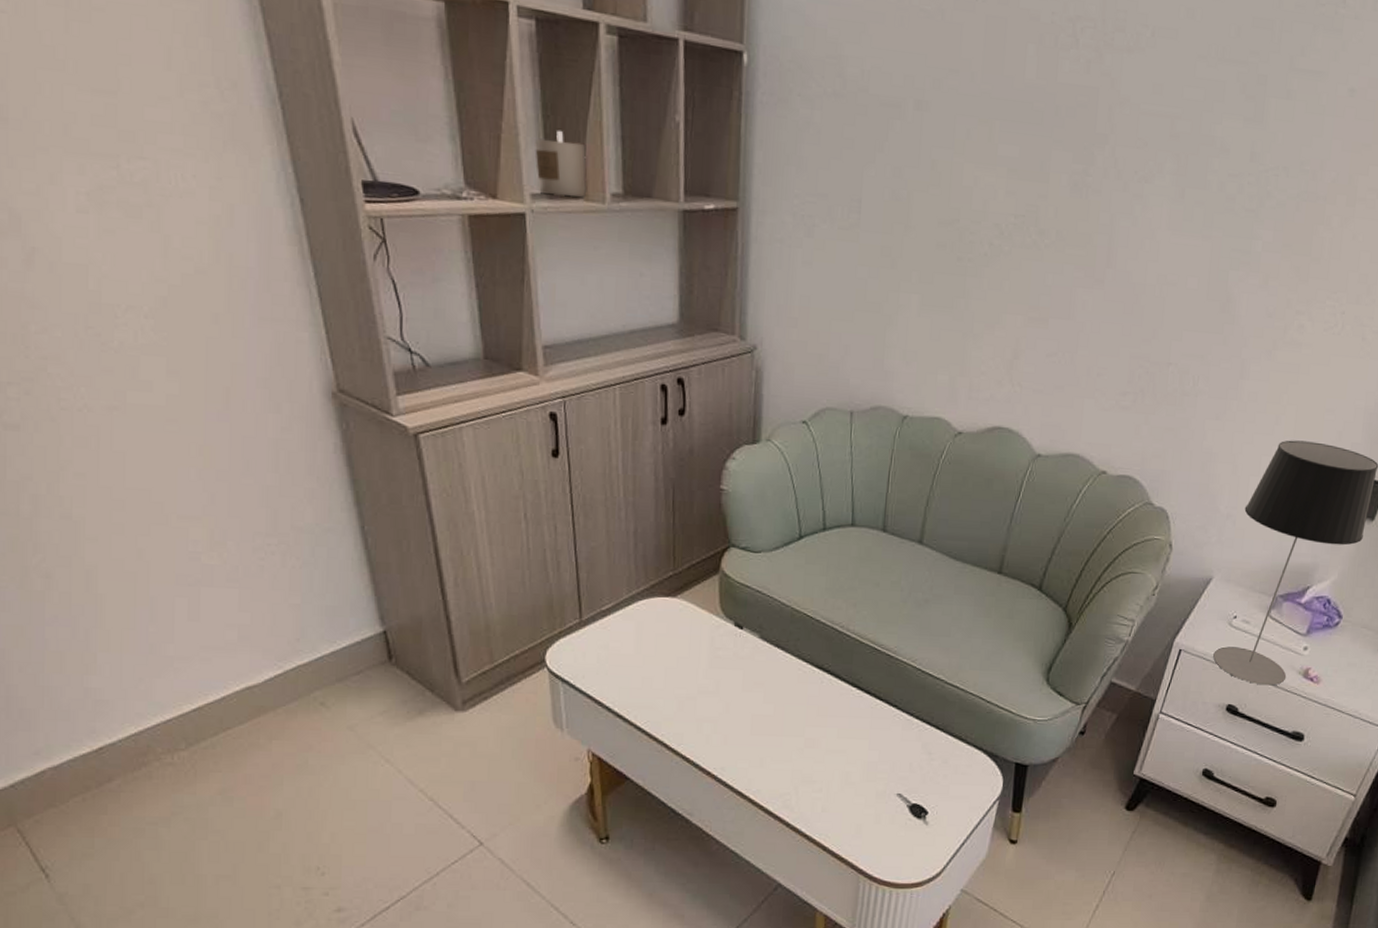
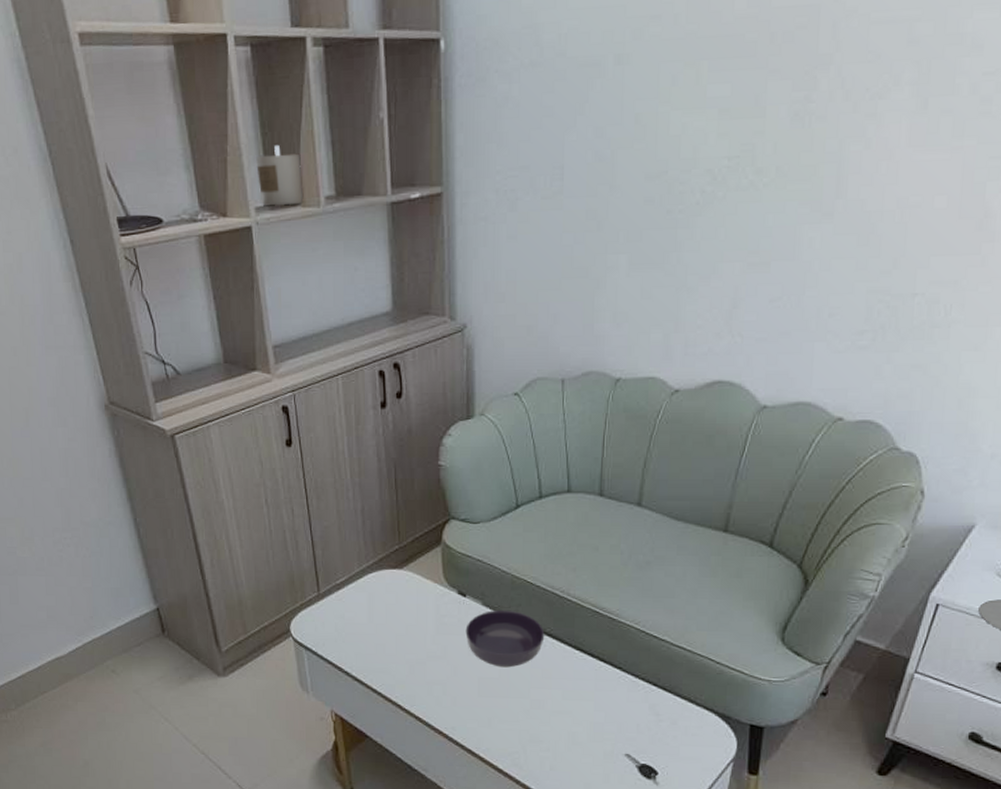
bowl: none [740,643,823,705] -> present [465,609,545,668]

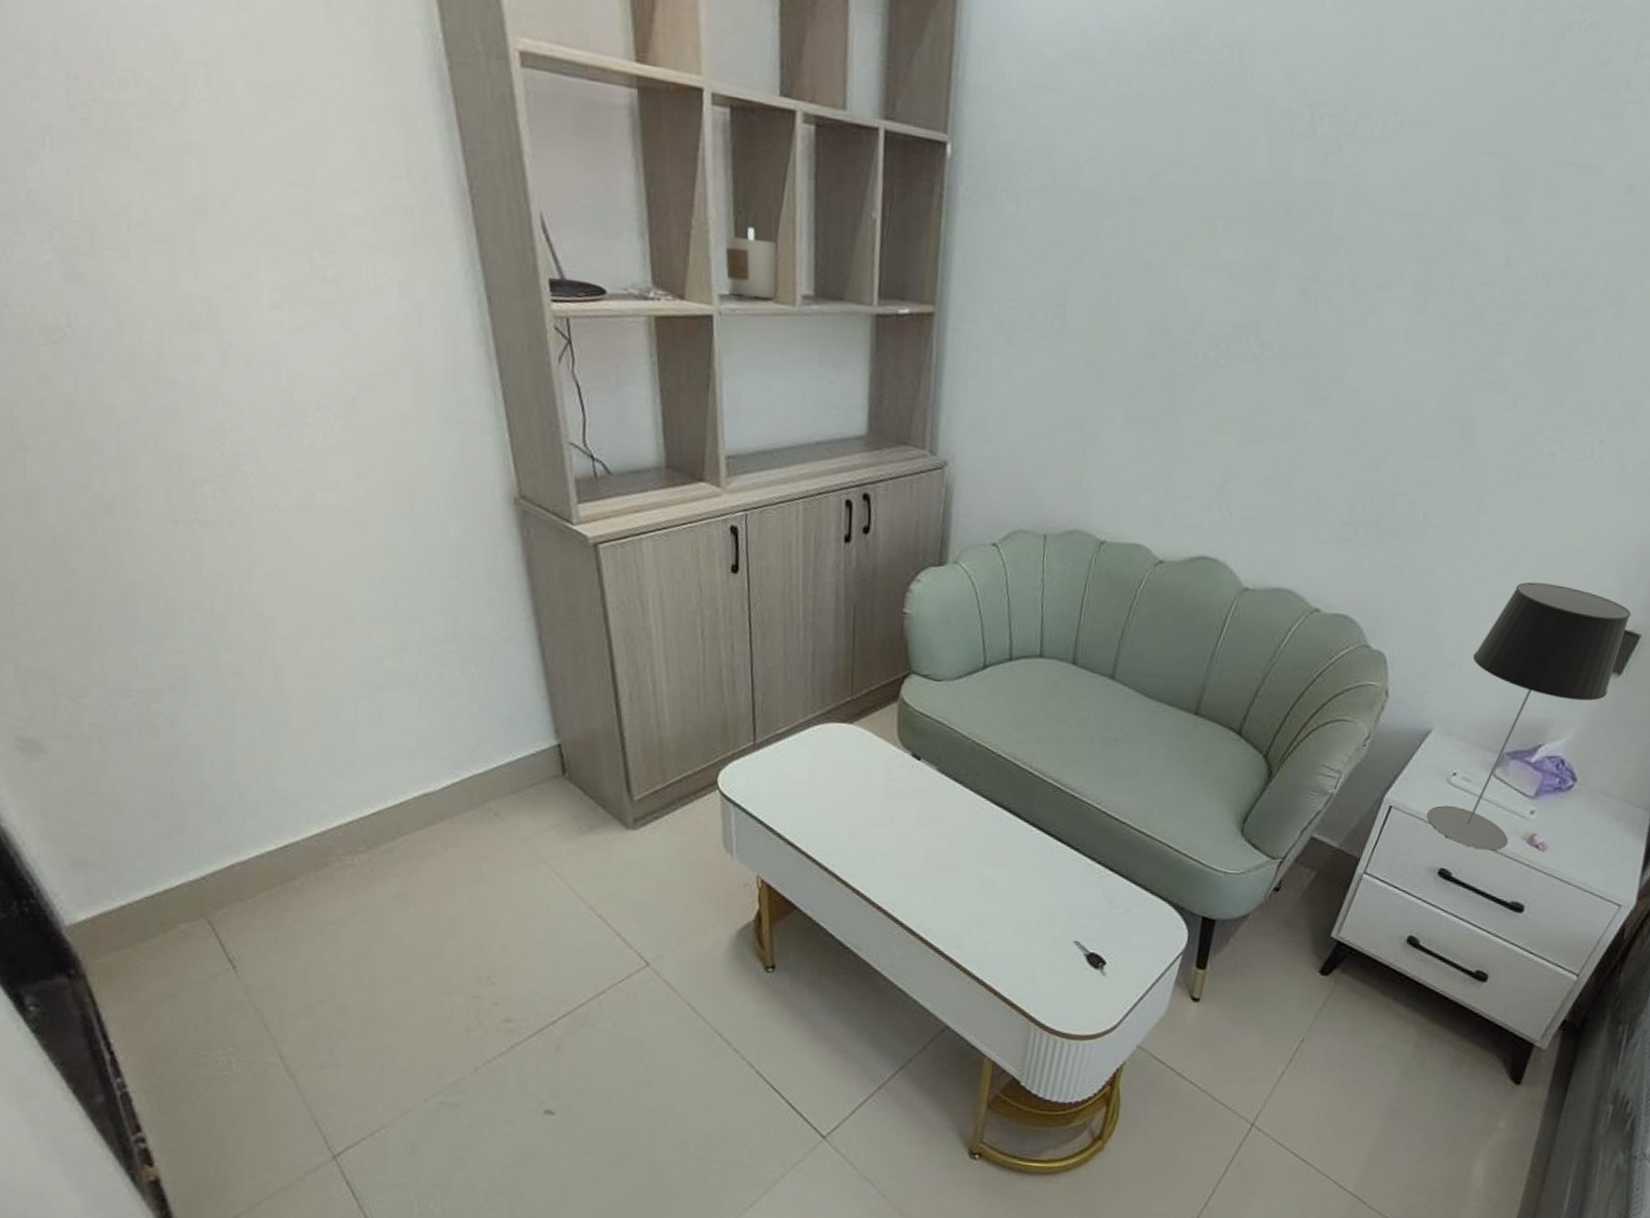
bowl: present [465,609,545,668] -> none [916,777,1002,842]

